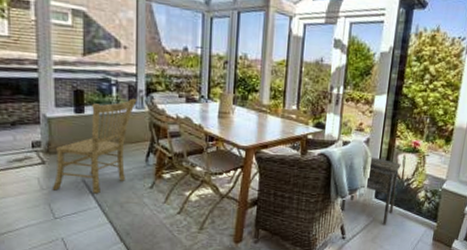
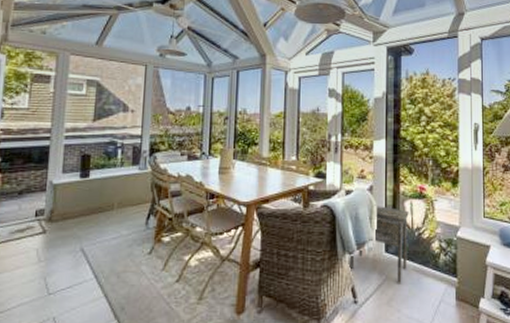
dining chair: present [52,98,137,194] -> none [49,159,141,264]

